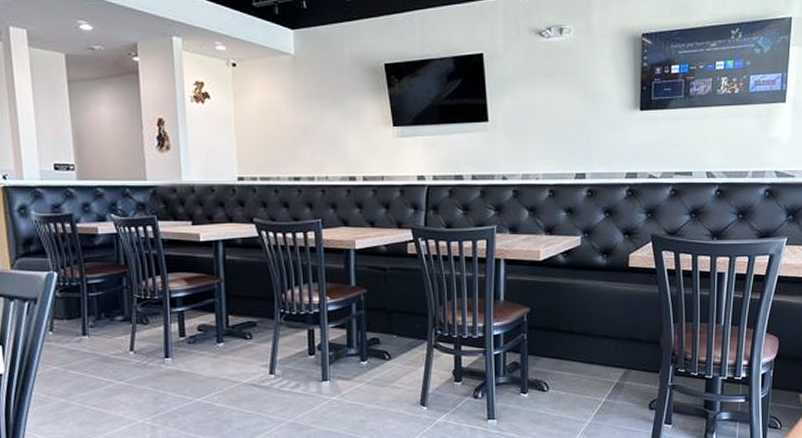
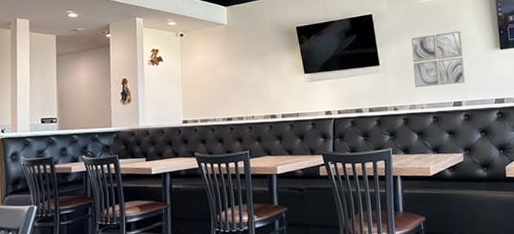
wall art: none [529,83,594,153] -> present [411,30,465,88]

